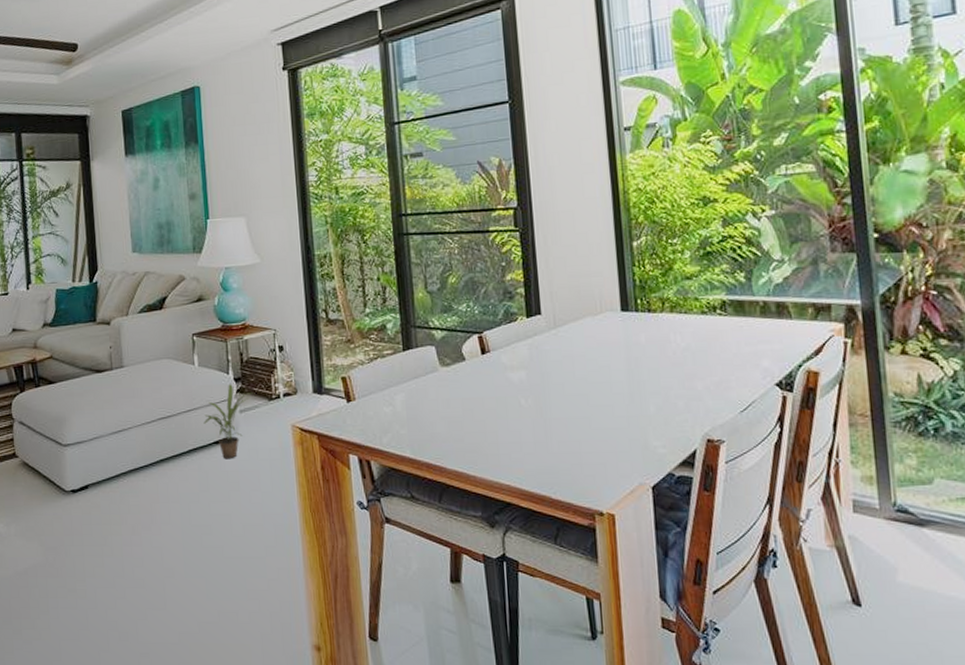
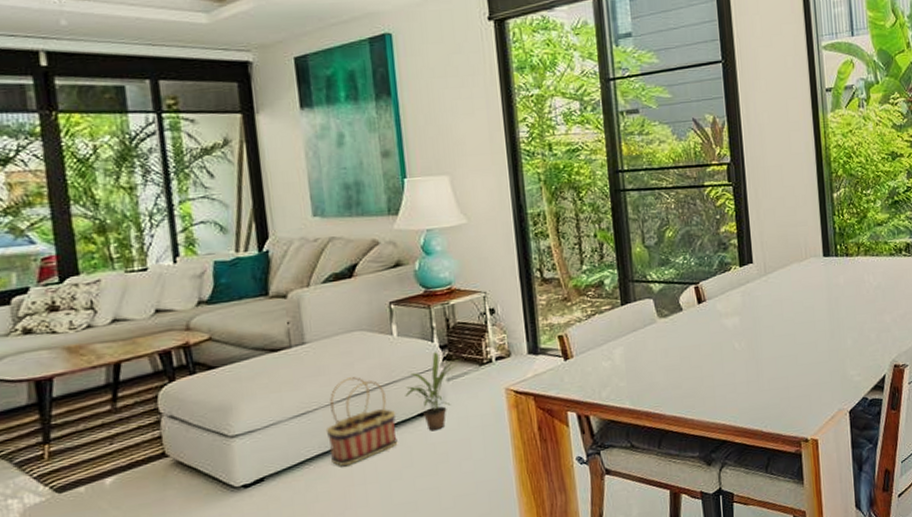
basket: none [137,401,196,484] -> present [325,377,398,467]

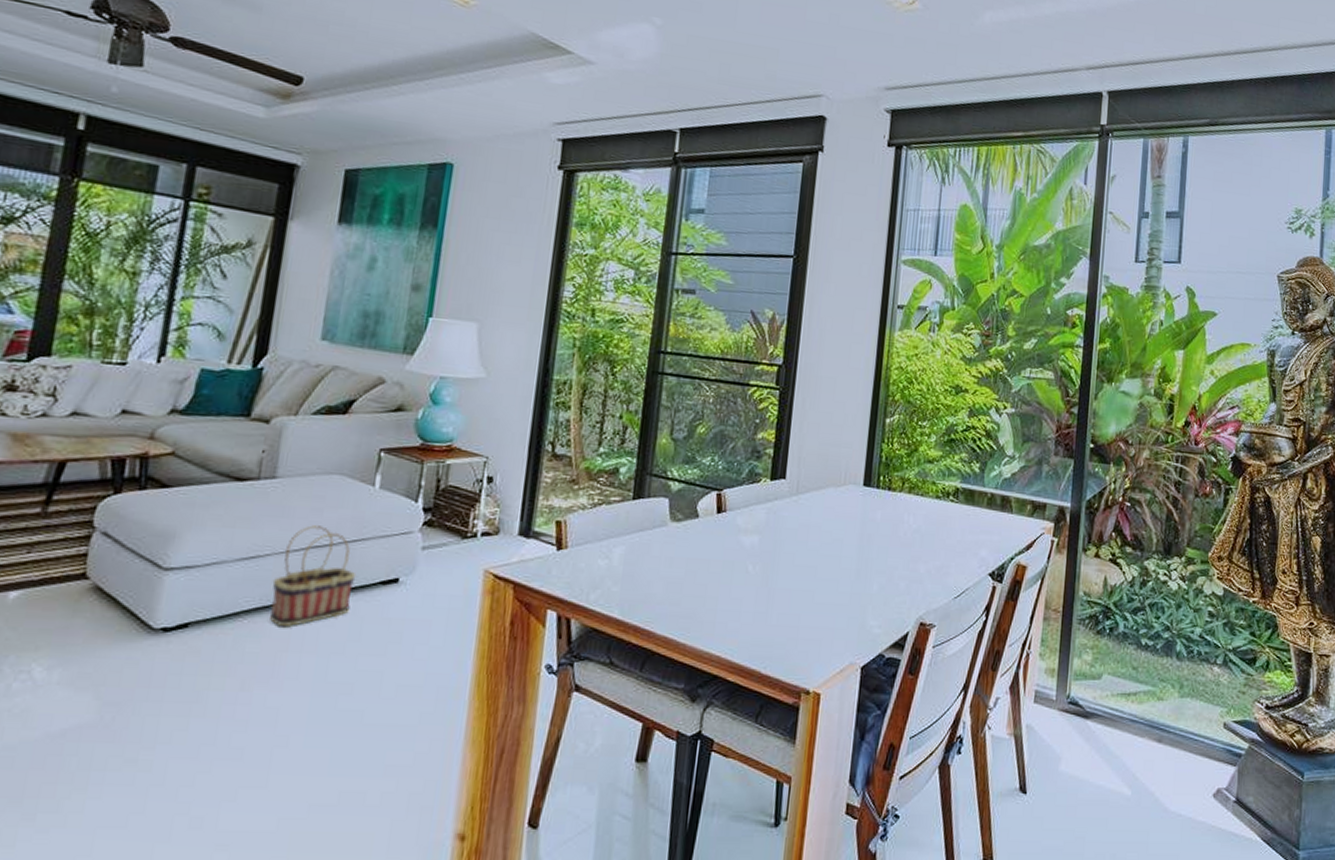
potted plant: present [405,352,460,431] -> none [371,514,442,605]

